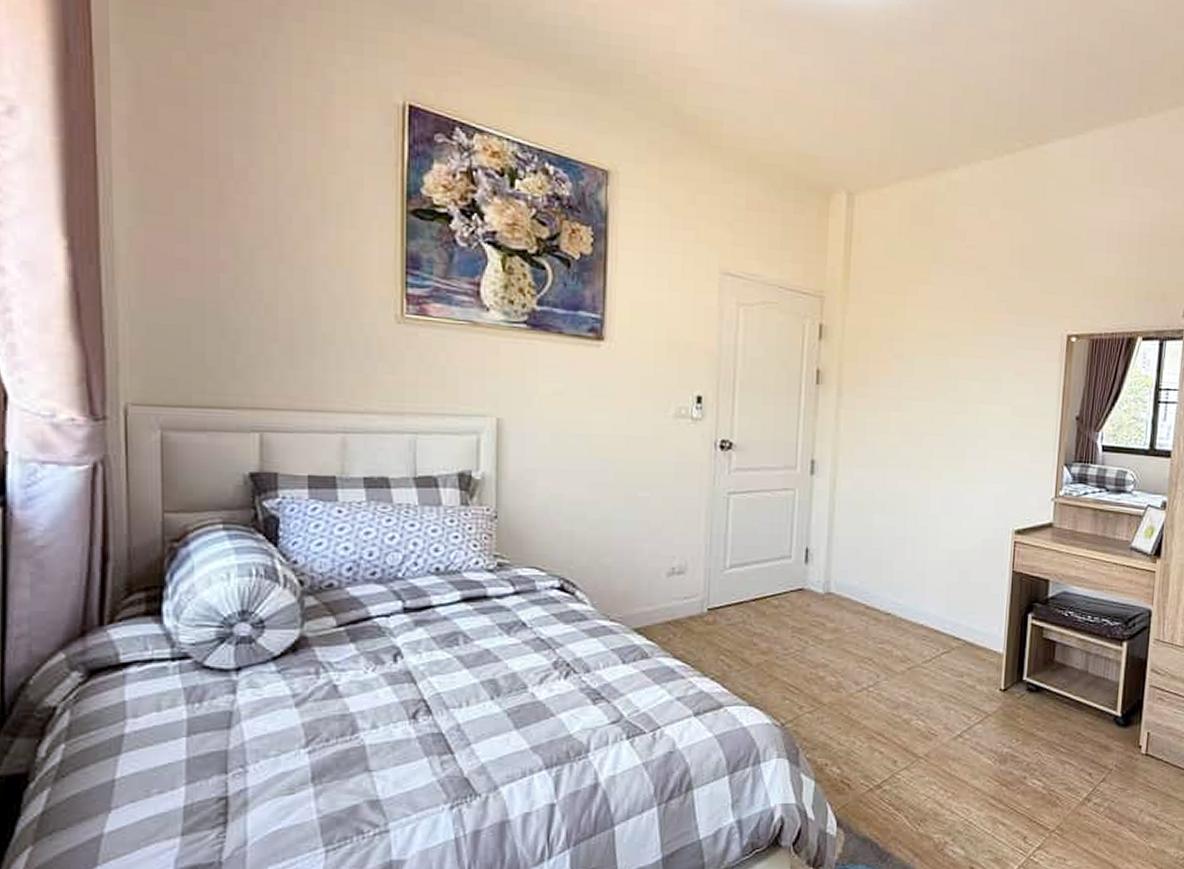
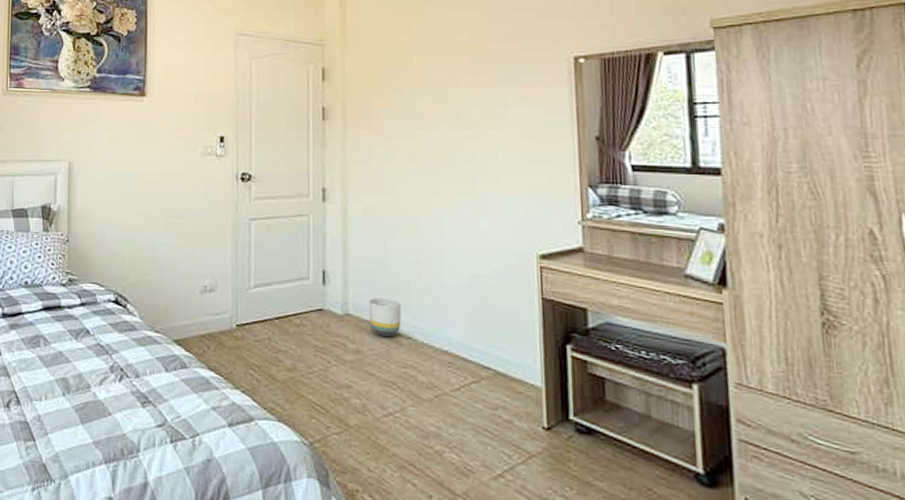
planter: none [850,576,883,615] -> present [368,298,401,338]

